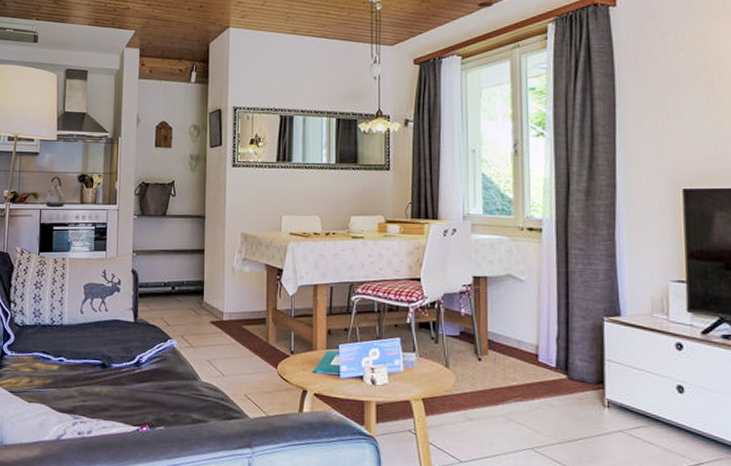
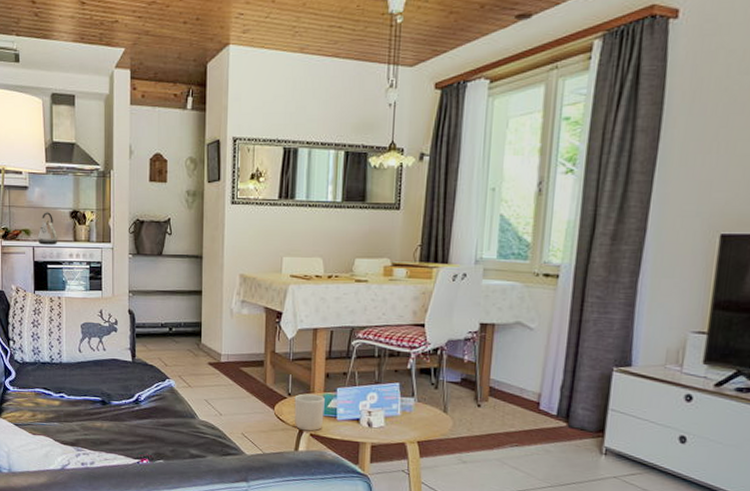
mug: none [297,351,327,391] -> present [294,393,325,431]

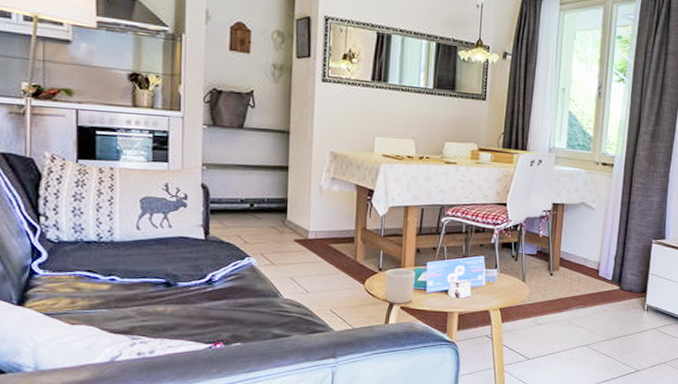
kettle: present [37,212,59,245] -> none [83,71,113,110]

